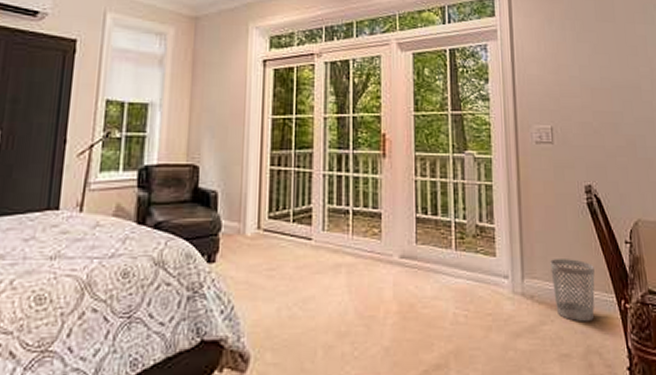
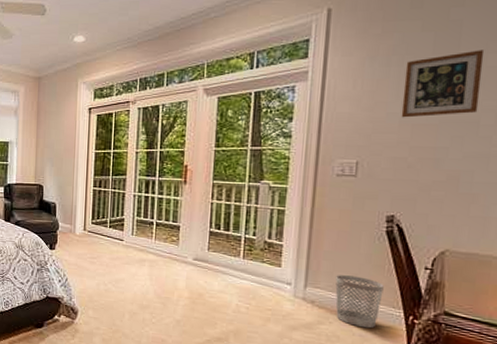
picture frame: none [577,20,638,82] -> present [401,50,485,118]

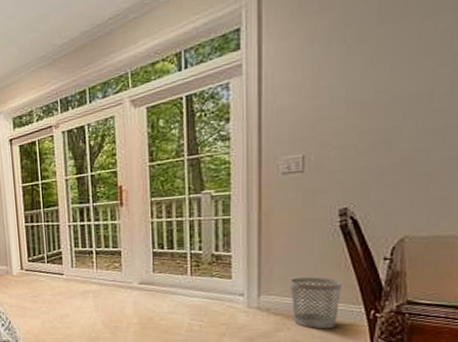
picture frame: present [401,50,485,118] -> none [347,11,435,101]

